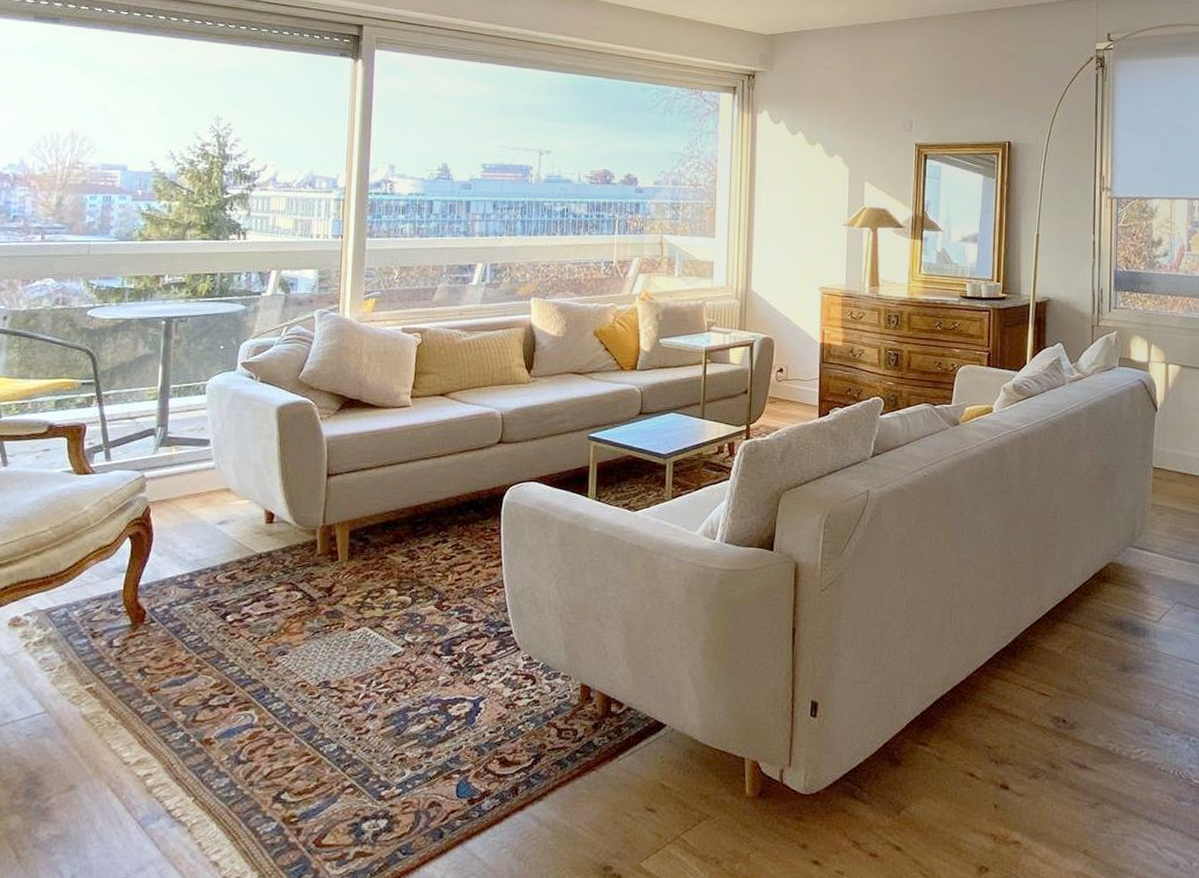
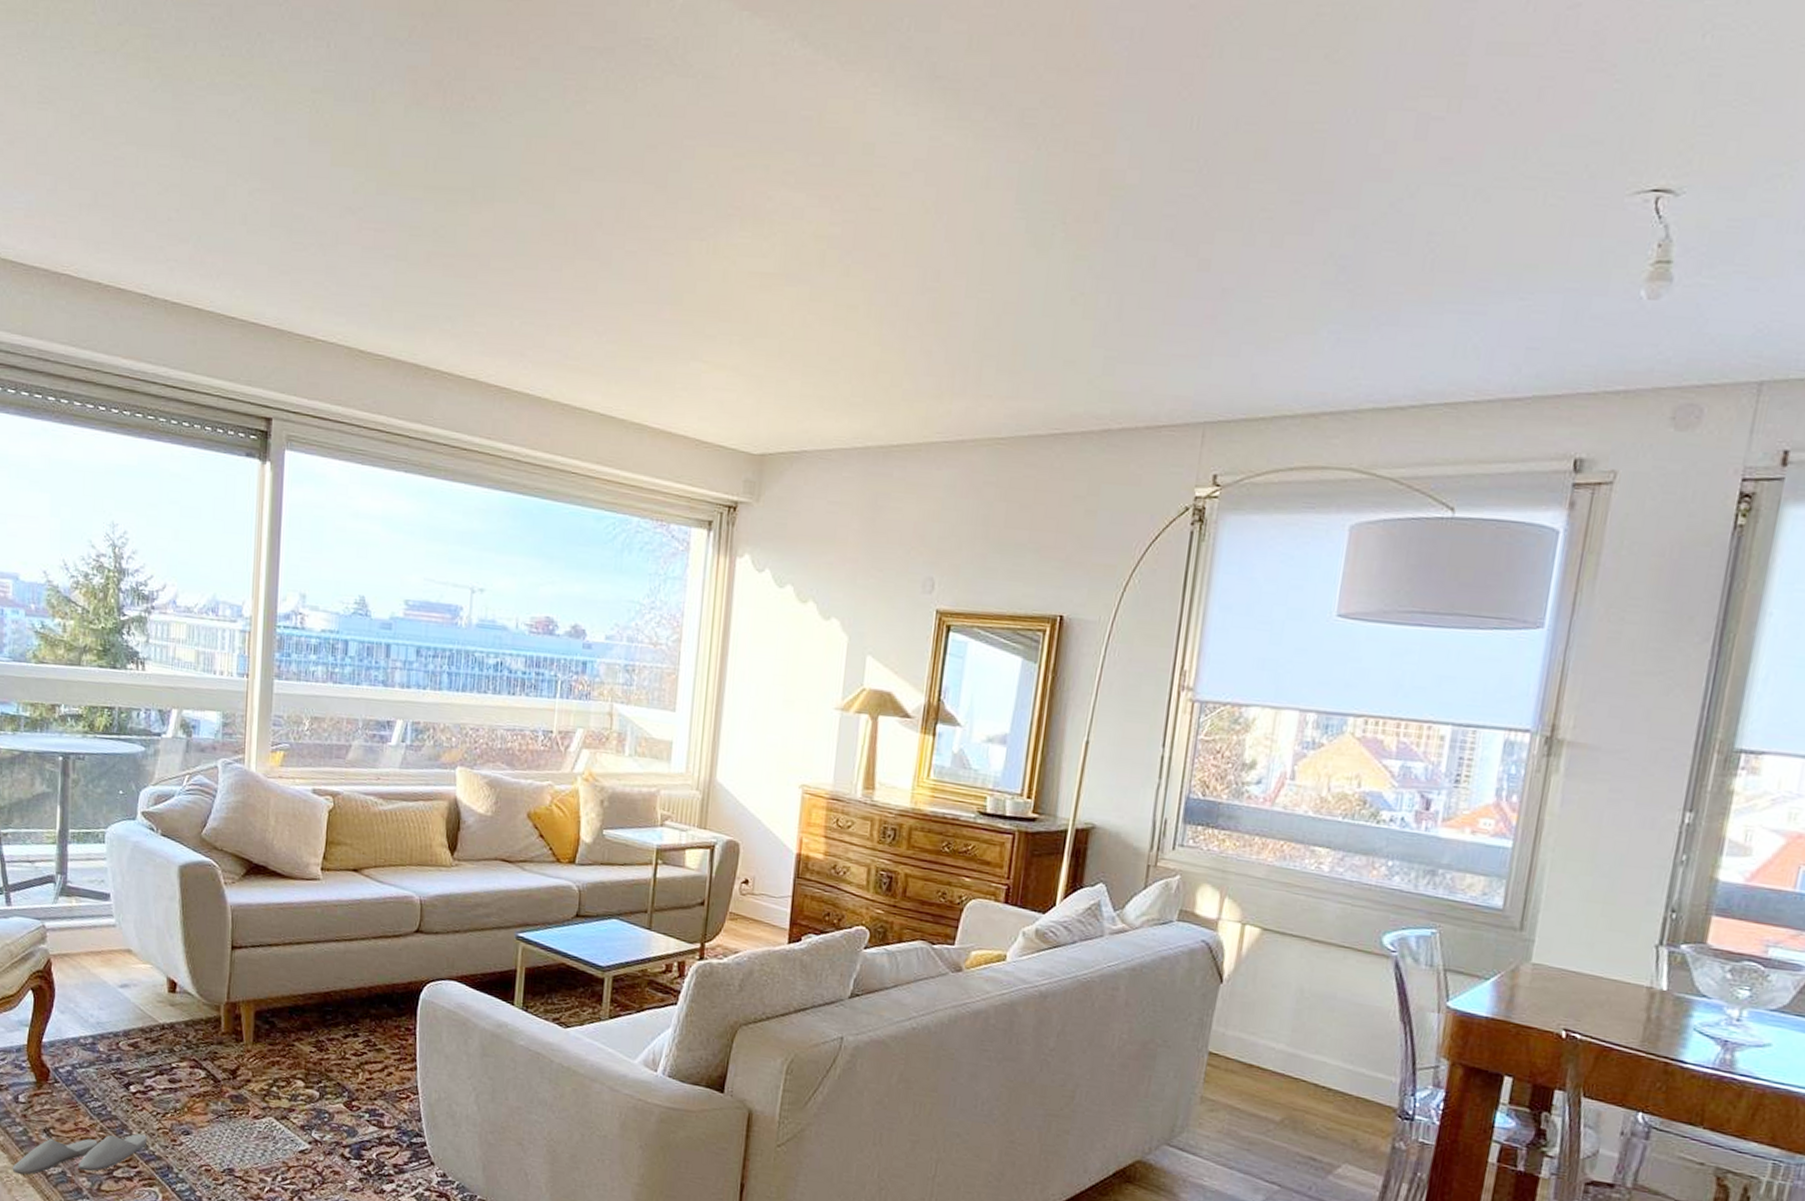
slippers: none [104,660,244,718] -> present [12,1133,148,1175]

